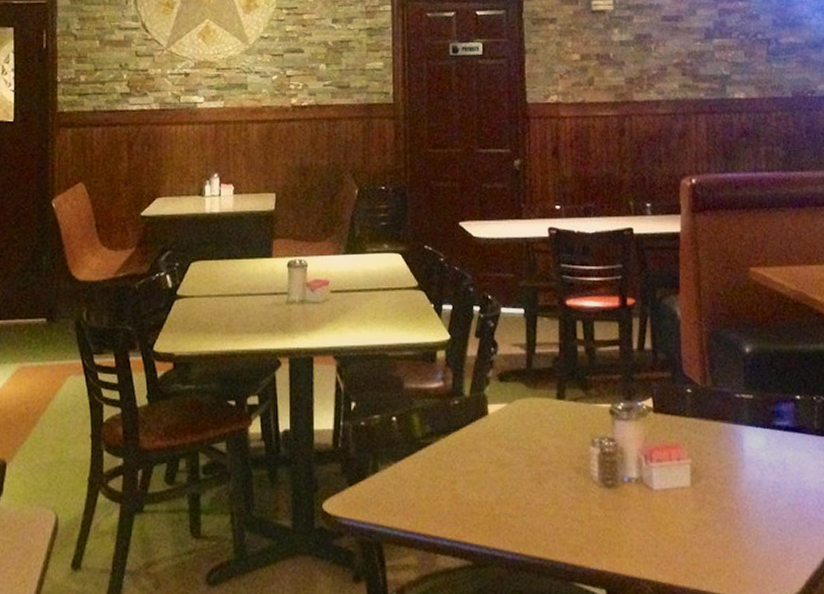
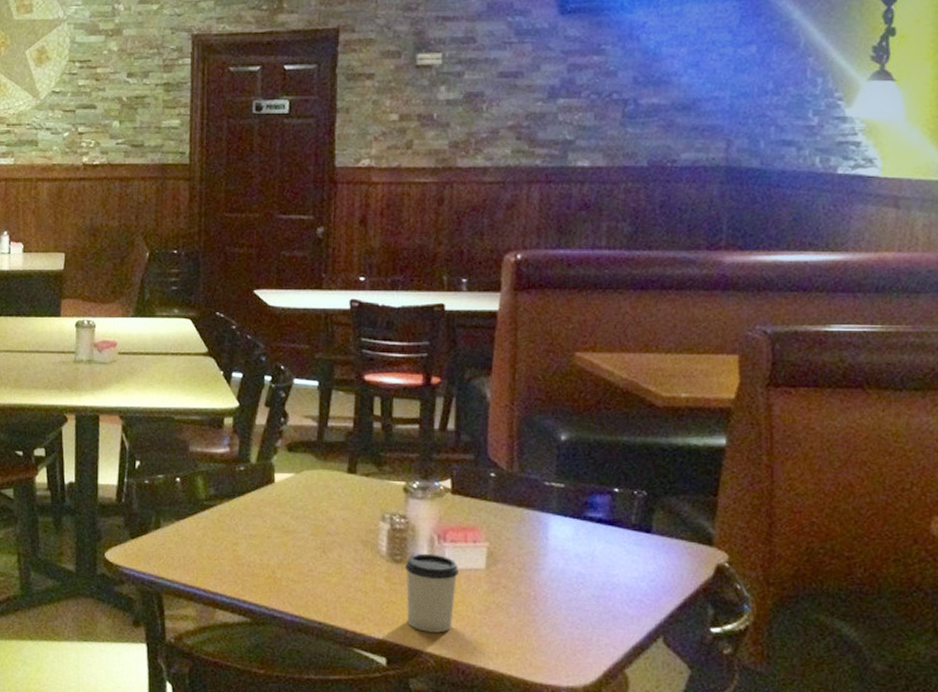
cup: none [616,475,667,558] -> present [404,553,459,633]

